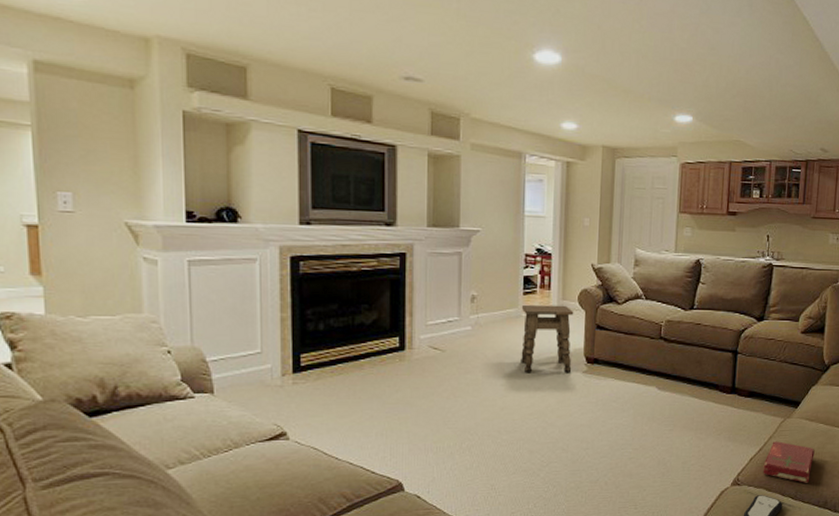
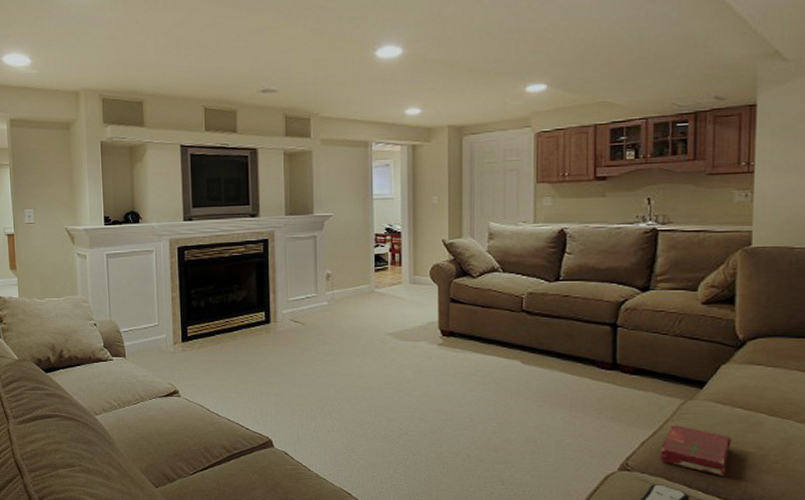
side table: present [521,304,574,373] -> none [373,280,427,345]

